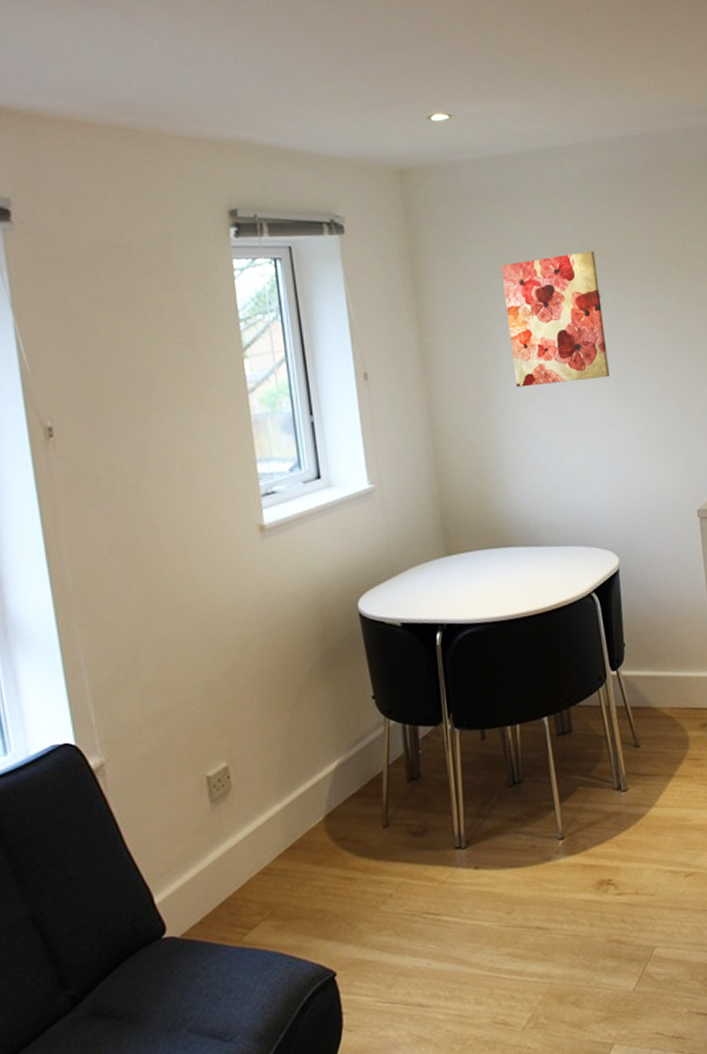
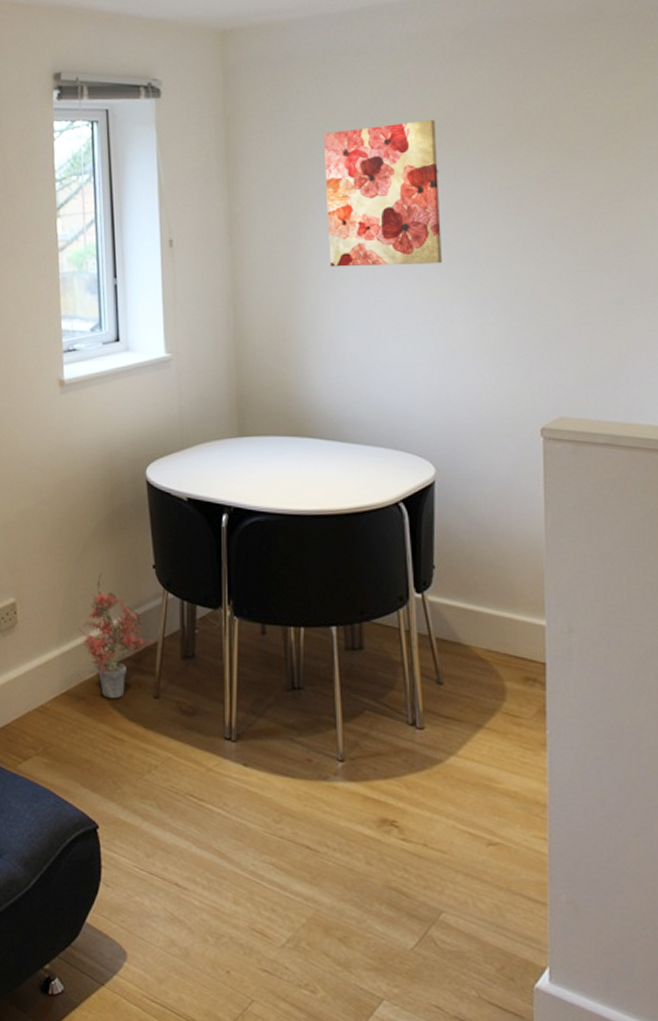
potted plant: none [299,714,380,841] -> present [78,572,155,699]

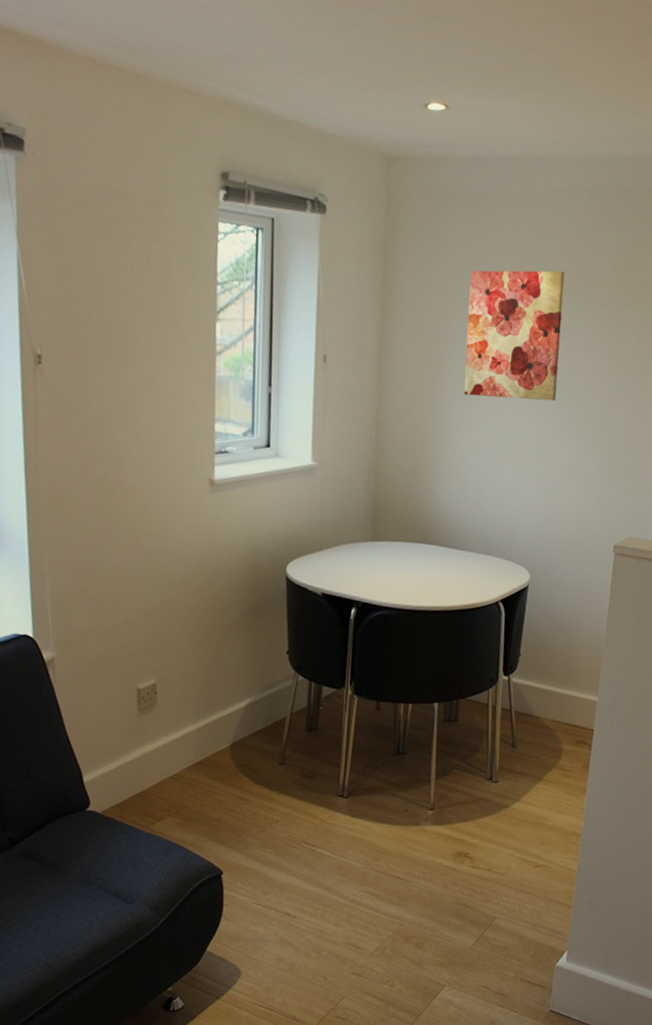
potted plant: present [78,572,155,699] -> none [215,657,284,766]

